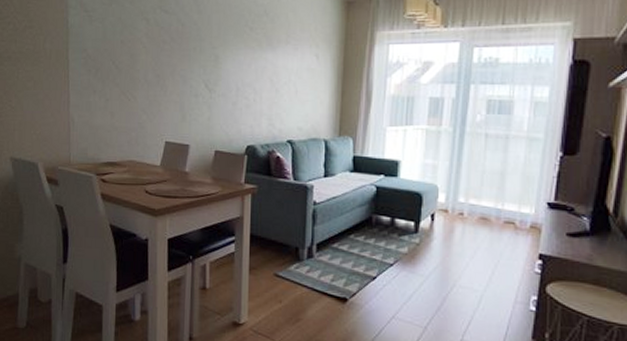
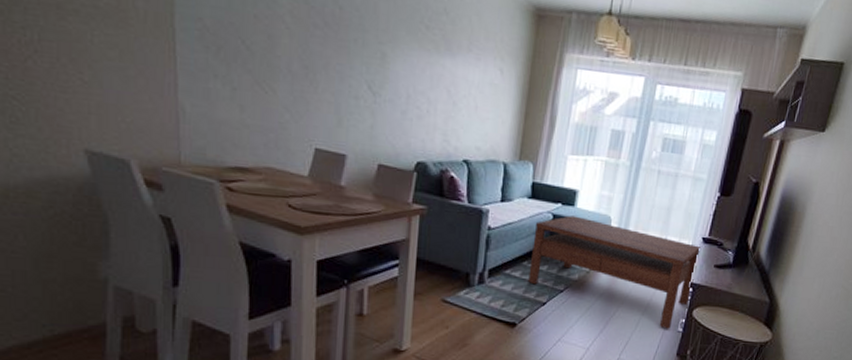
coffee table: none [356,187,548,308] -> present [528,216,702,329]

